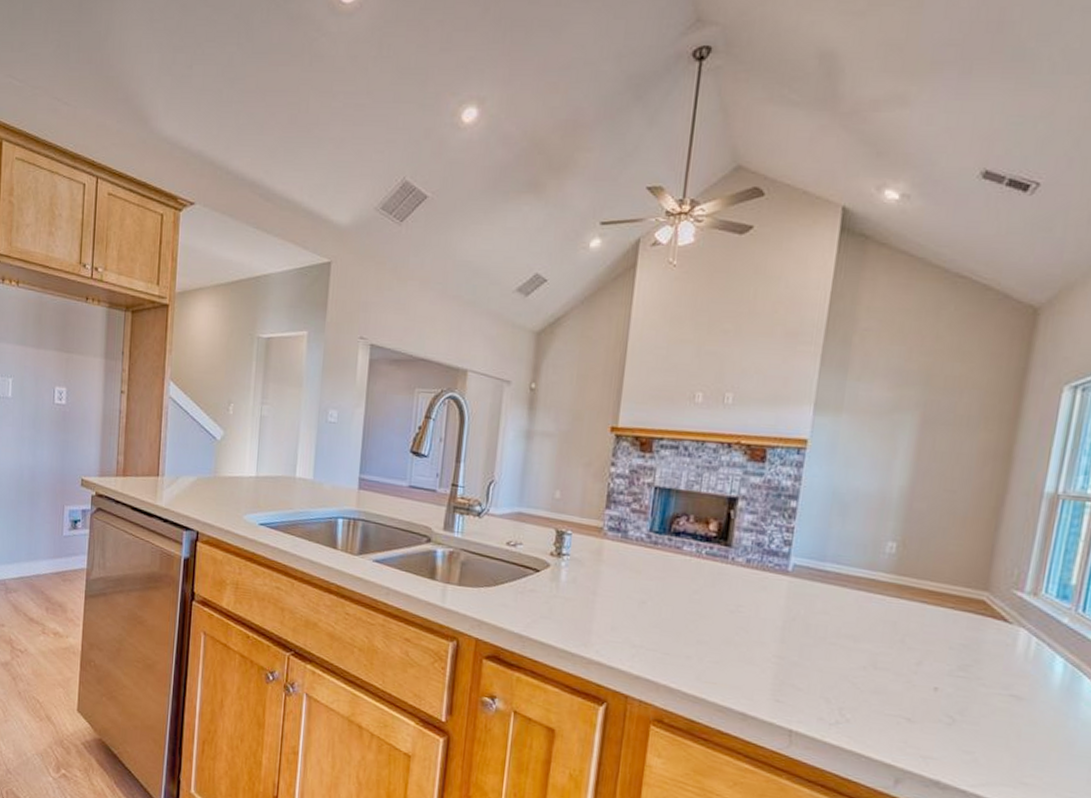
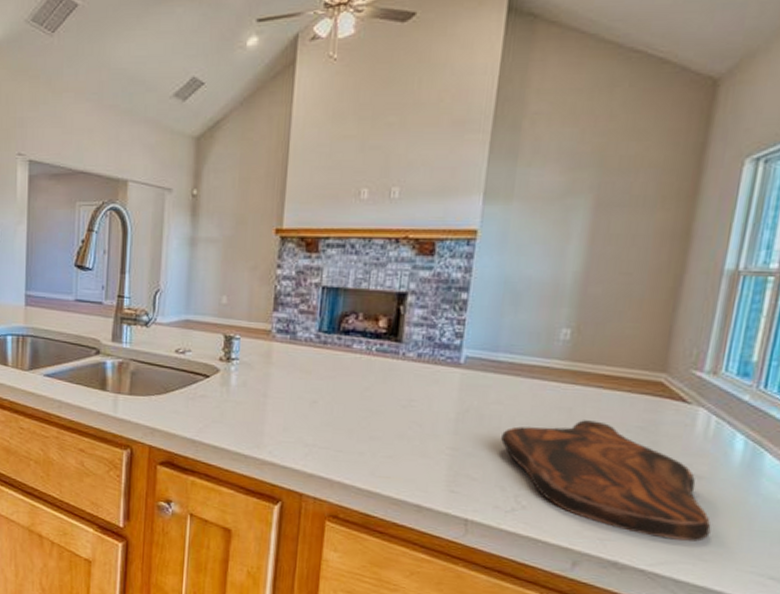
cutting board: none [827,634,1032,764] -> present [501,420,711,542]

